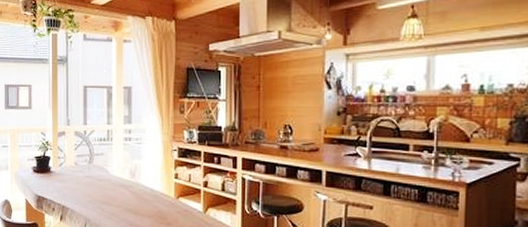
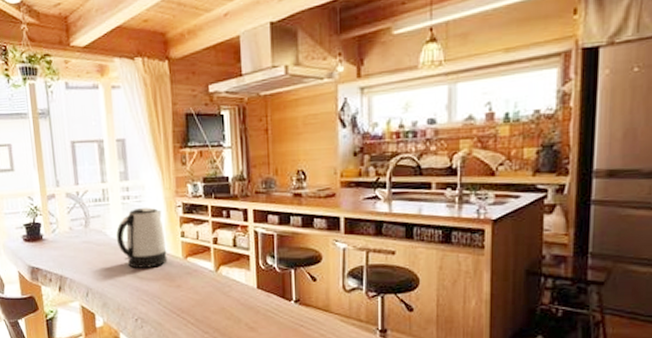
kettle: none [117,149,161,205] -> present [116,207,168,268]

